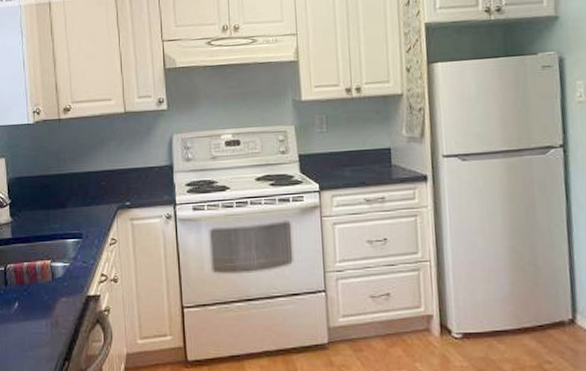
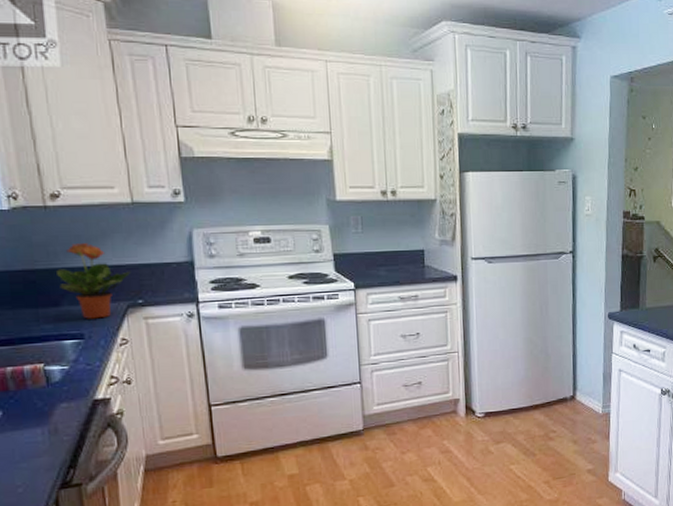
potted plant: none [65,150,122,220] -> present [57,243,131,319]

